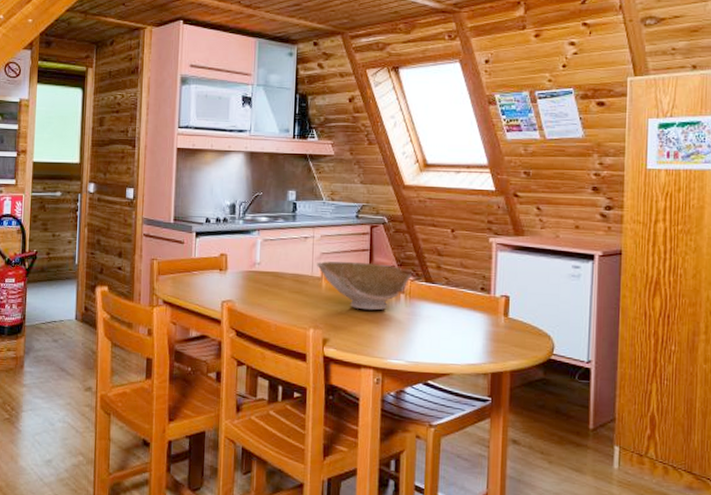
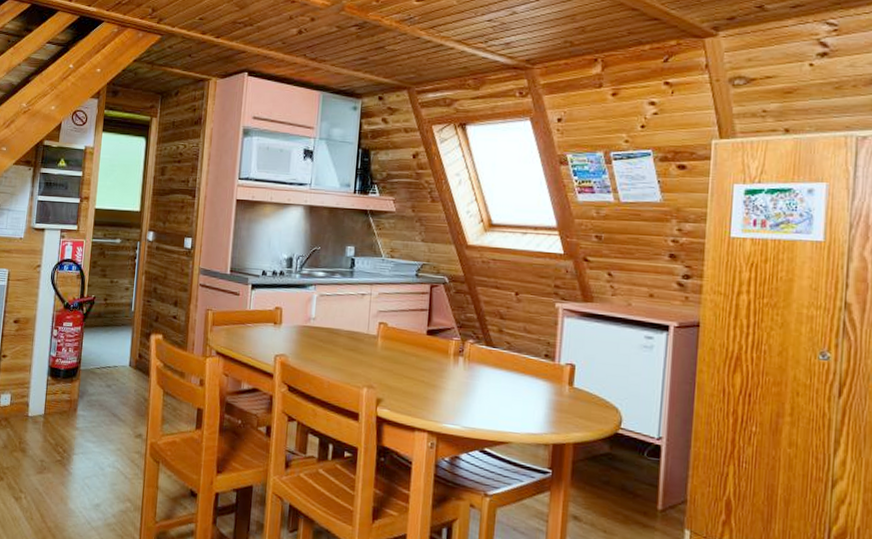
bowl: present [317,261,412,310] -> none [373,319,472,372]

